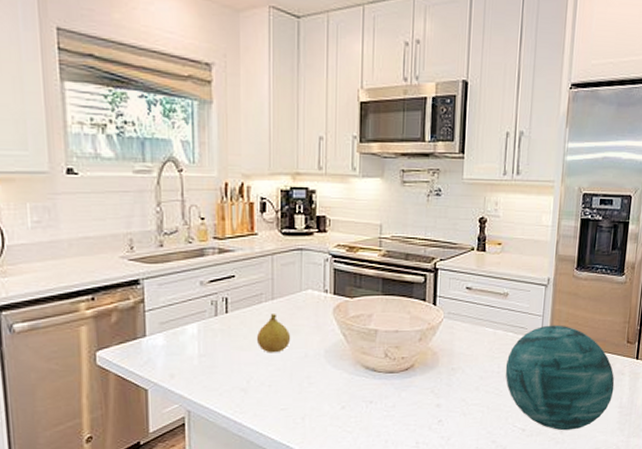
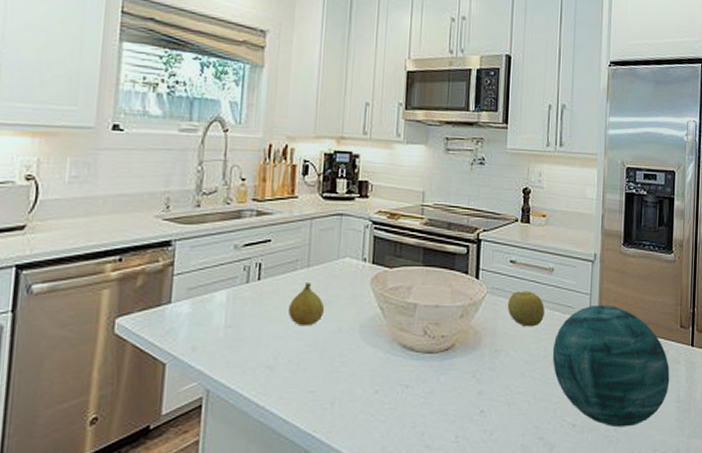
fruit: none [463,314,499,347] -> present [507,291,545,327]

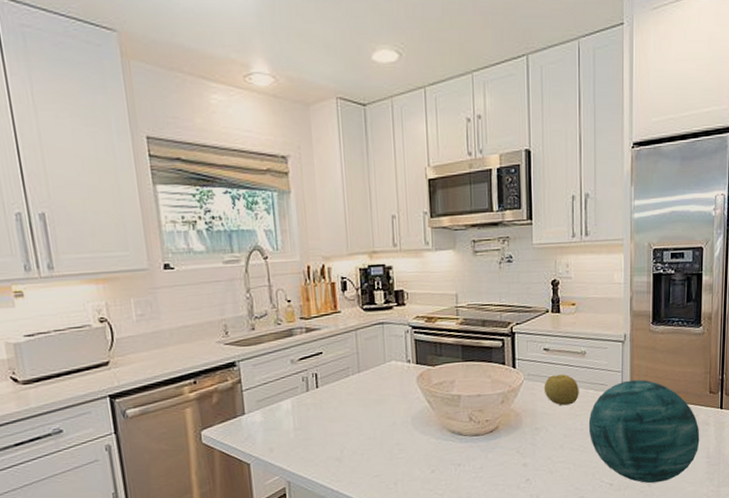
fruit: present [287,283,325,327] -> none [346,386,379,424]

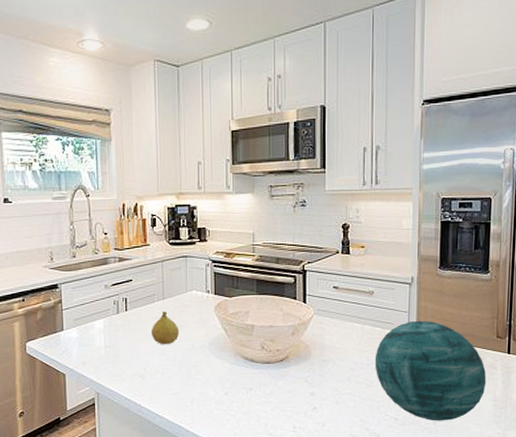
fruit: none [346,386,379,424] -> present [150,312,180,345]
fruit: present [543,374,579,406] -> none [332,311,366,341]

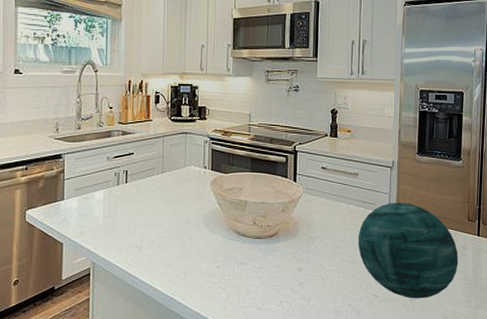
fruit: present [150,312,180,345] -> none [148,185,177,218]

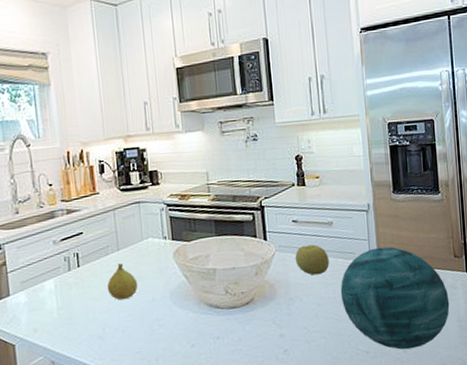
fruit: none [148,185,177,218] -> present [107,263,138,301]
fruit: none [320,191,351,219] -> present [295,244,329,275]

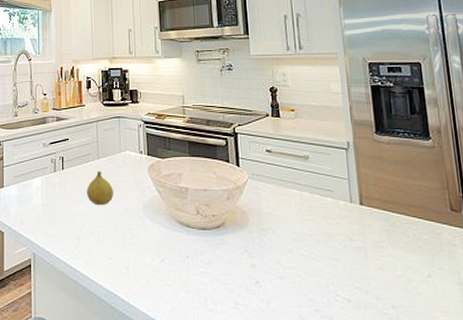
fruit: present [295,244,329,275] -> none [268,176,305,208]
decorative orb: present [340,246,450,350] -> none [317,188,448,306]

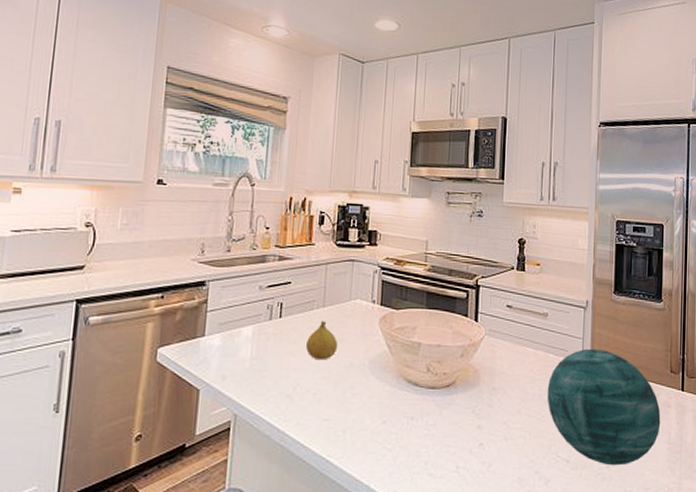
decorative orb: none [317,188,448,306] -> present [547,348,661,466]

